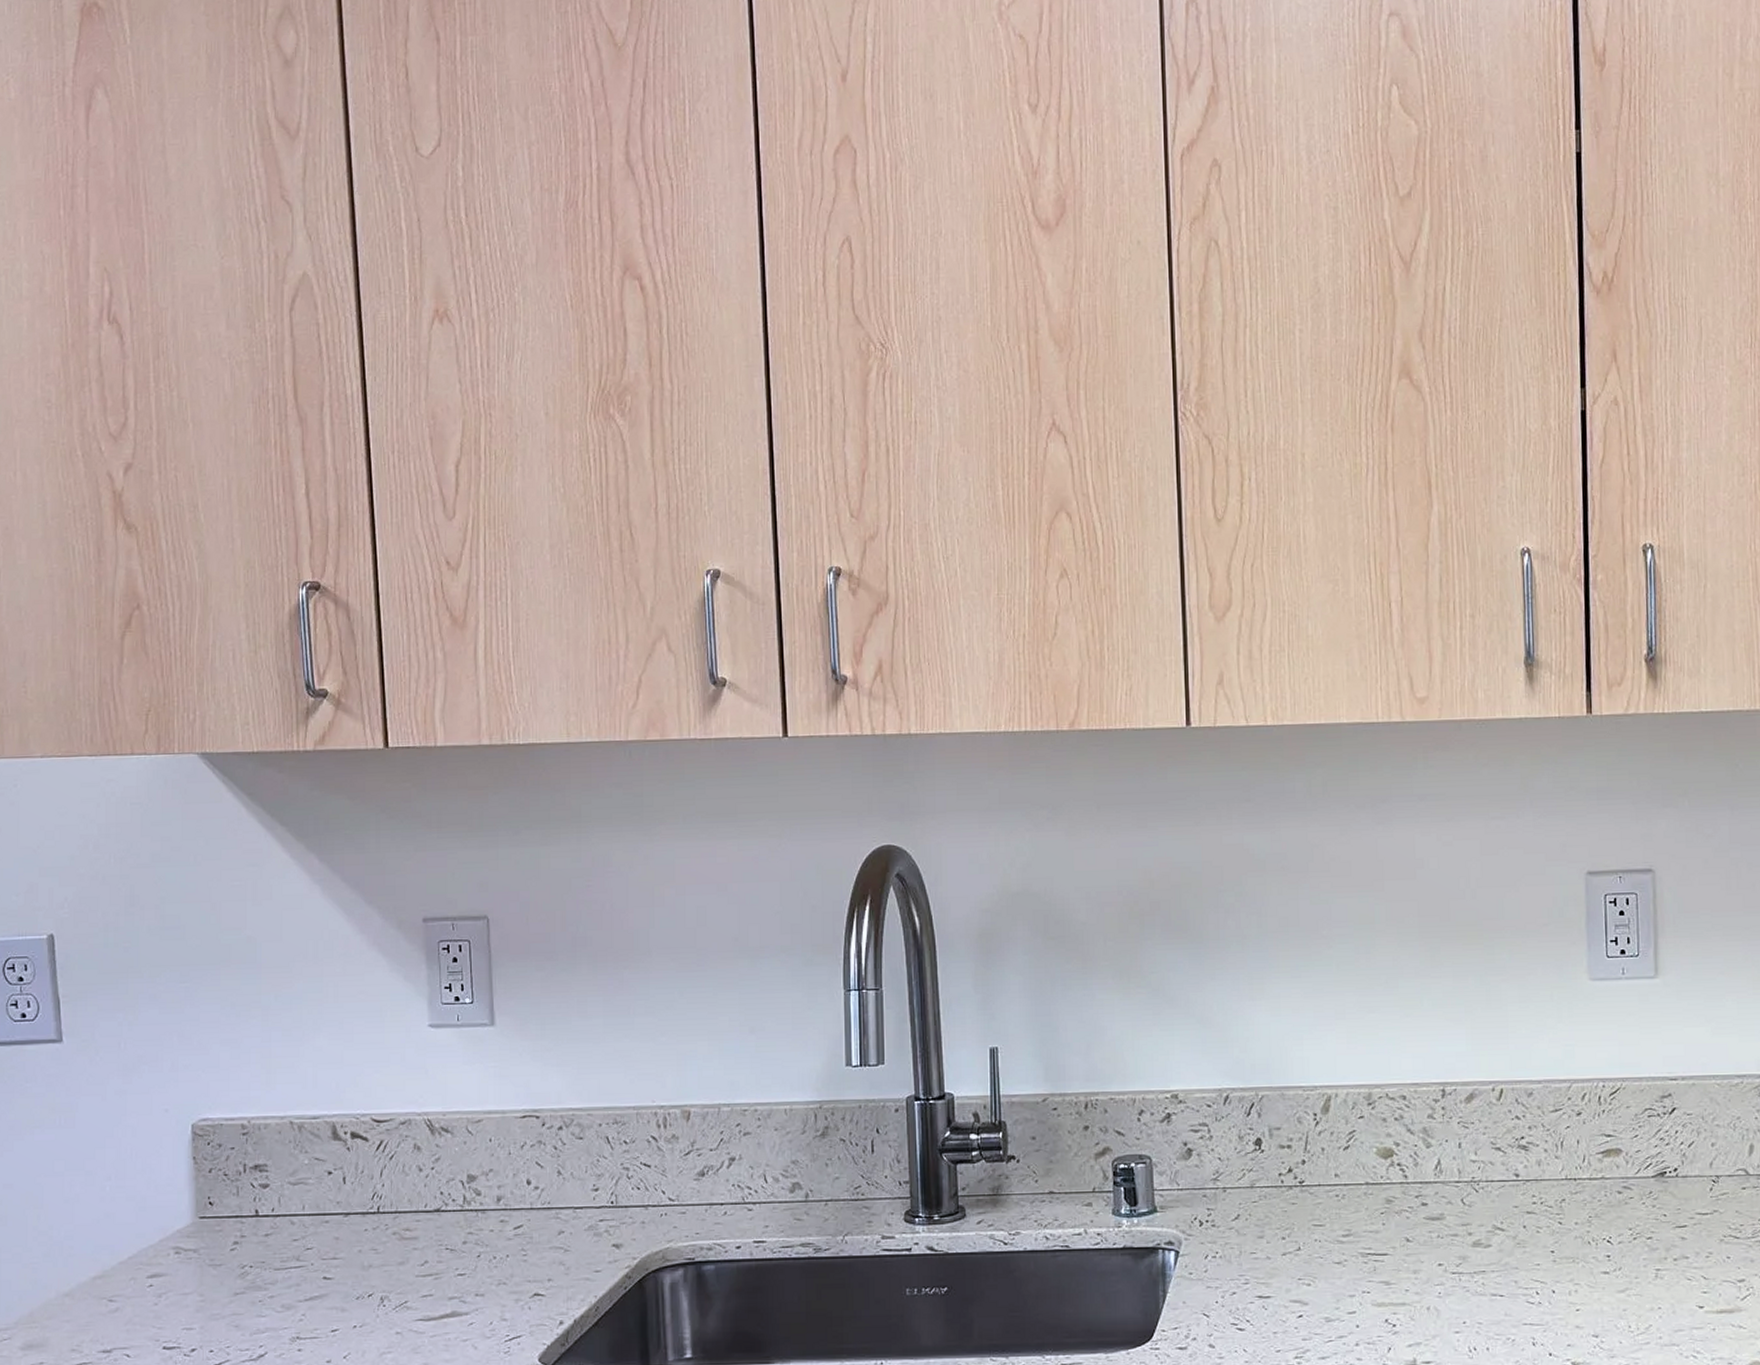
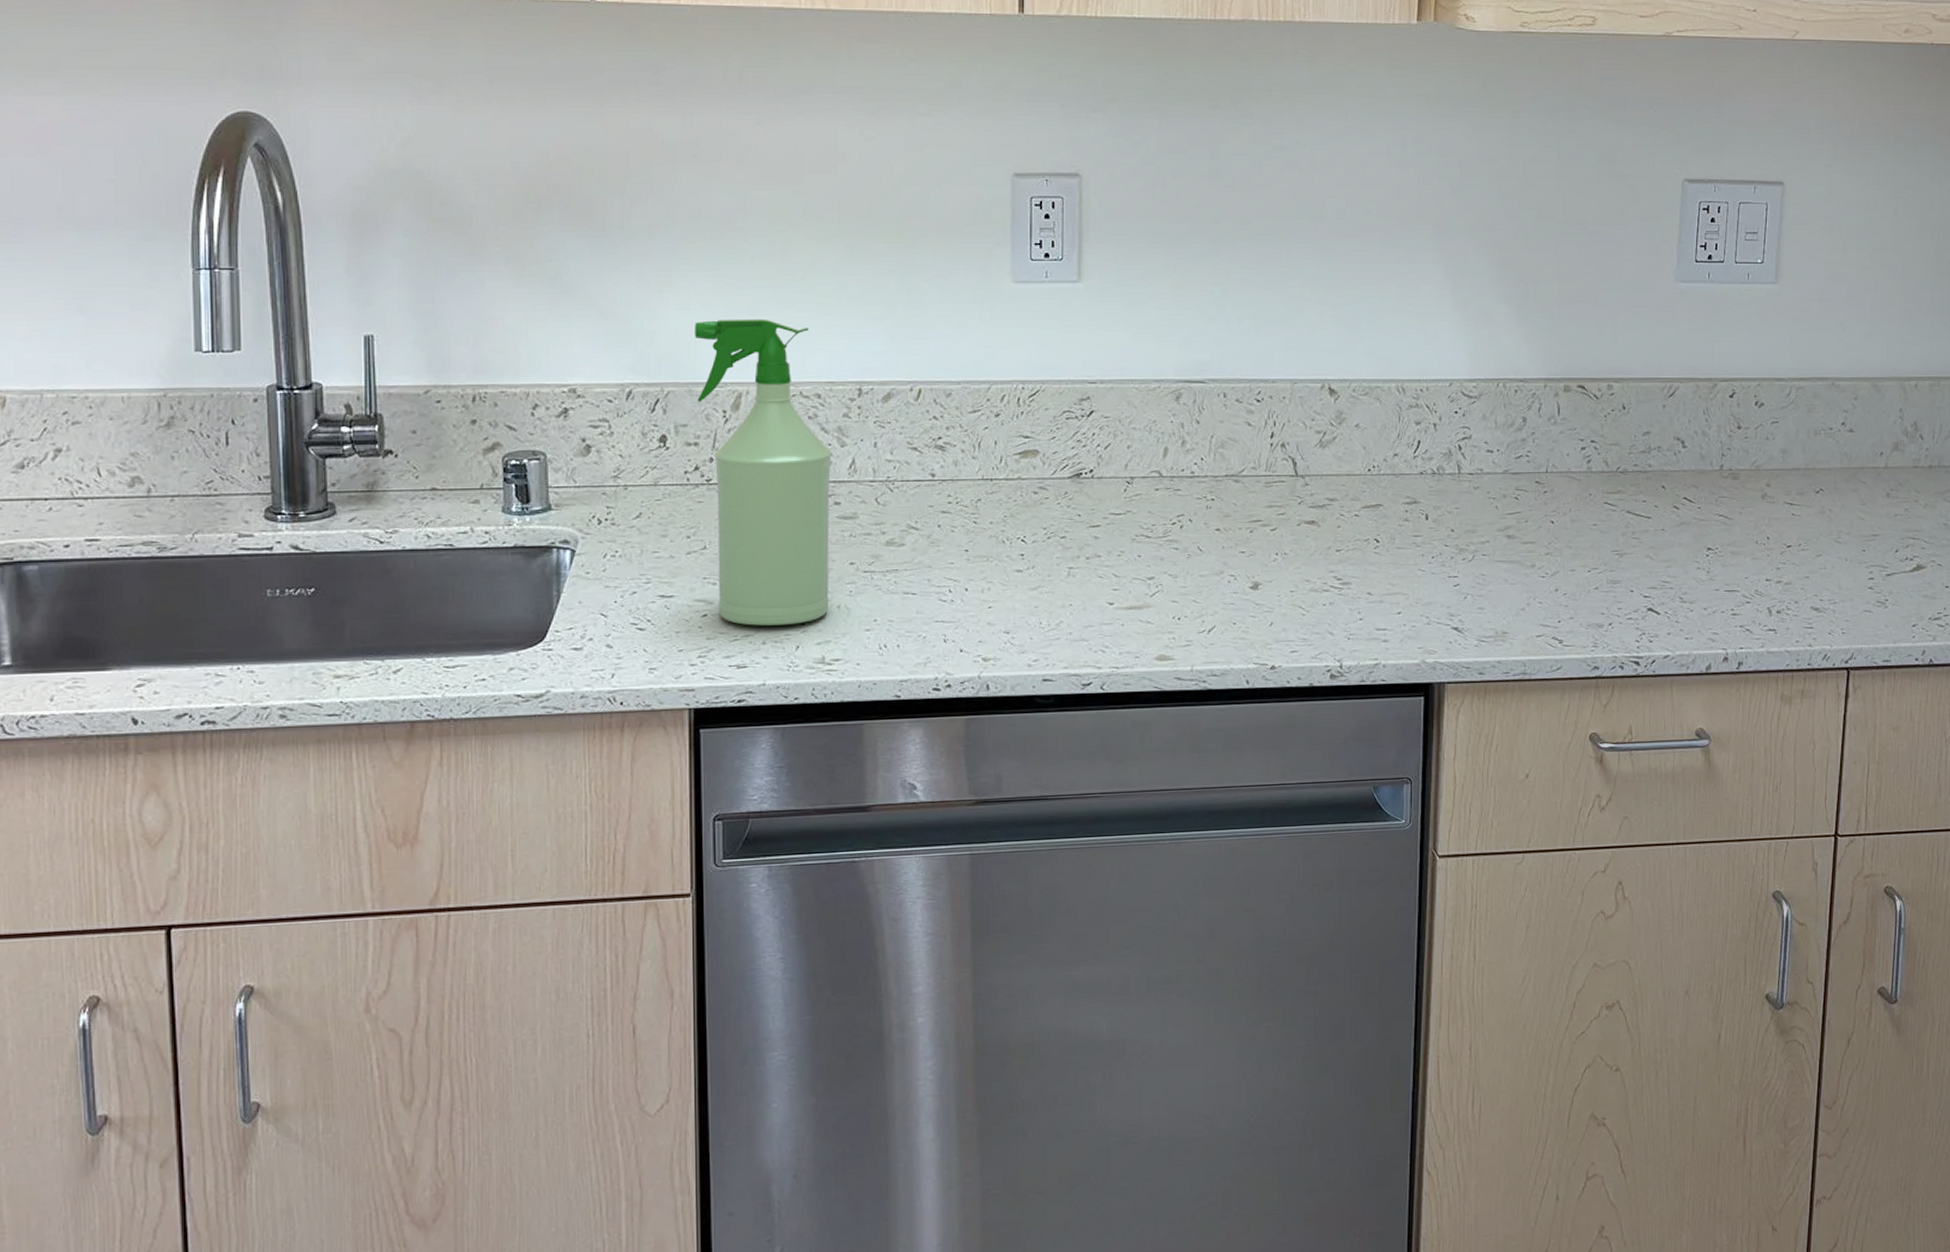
spray bottle: none [1285,1023,1419,1327] -> present [694,318,832,626]

